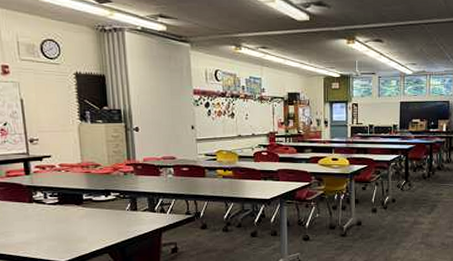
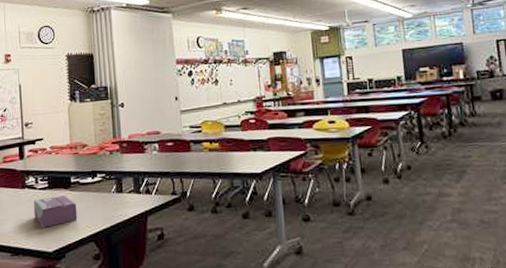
tissue box: none [42,210,91,240] -> present [33,194,78,228]

